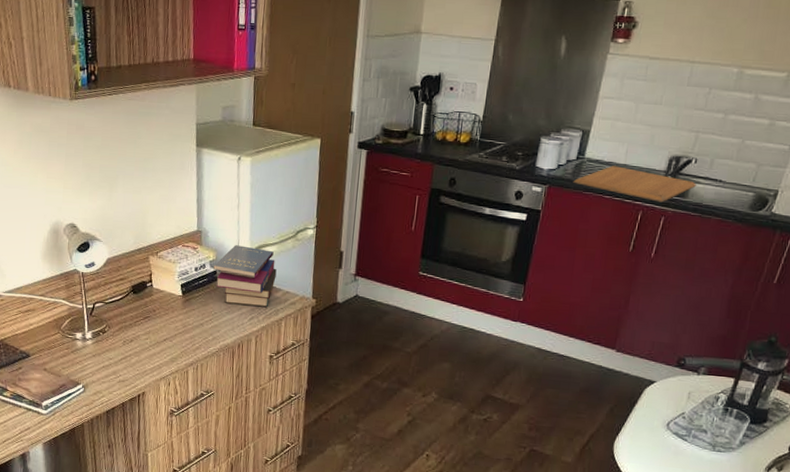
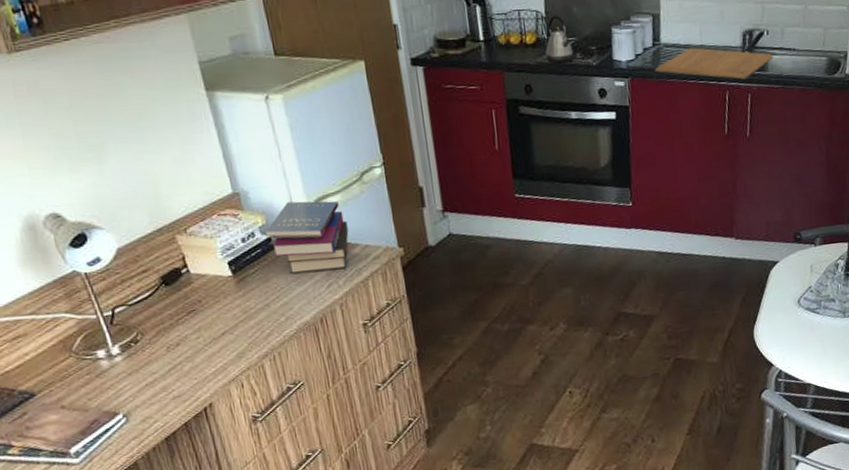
kettle: none [474,121,501,165] -> present [544,16,574,65]

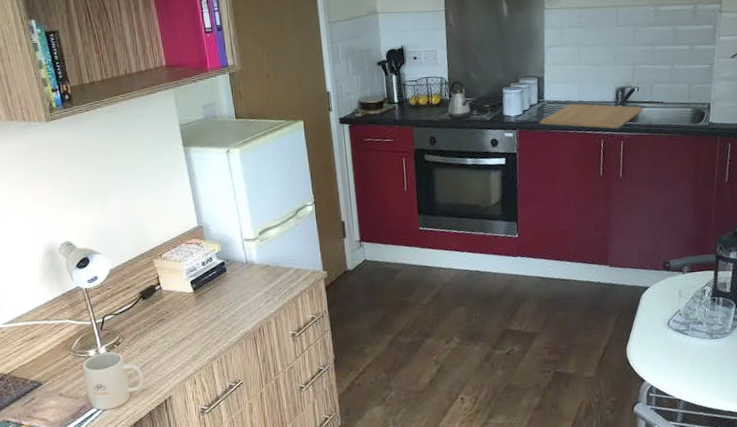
mug: none [89,351,176,424] -> present [82,352,145,411]
books: present [265,201,349,273] -> none [220,232,285,291]

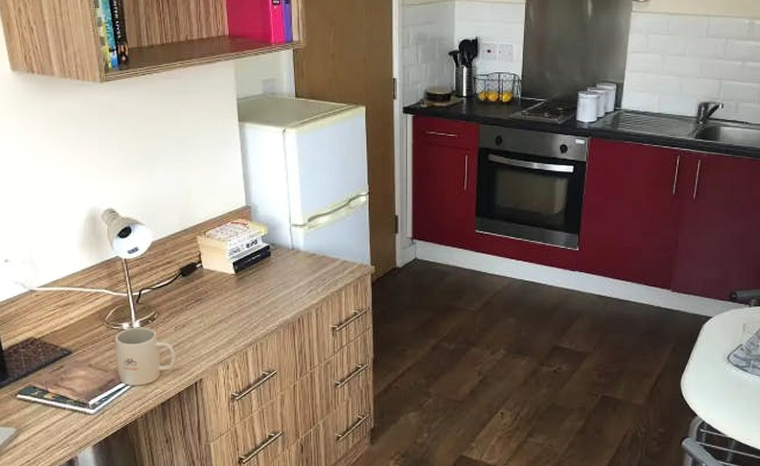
kettle: present [447,81,471,120] -> none [517,79,542,121]
chopping board: present [539,103,643,129] -> none [613,115,726,146]

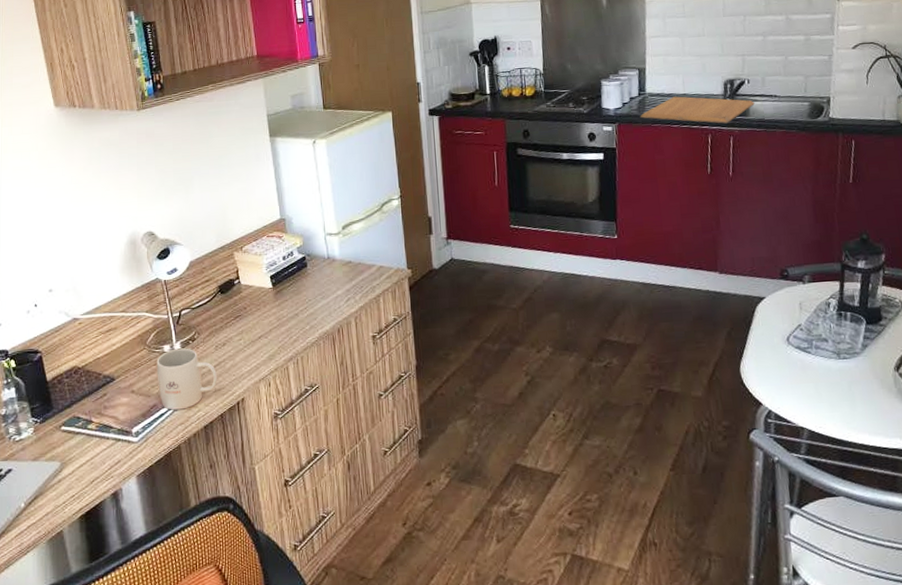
chopping board: none [613,115,726,146] -> present [640,96,755,124]

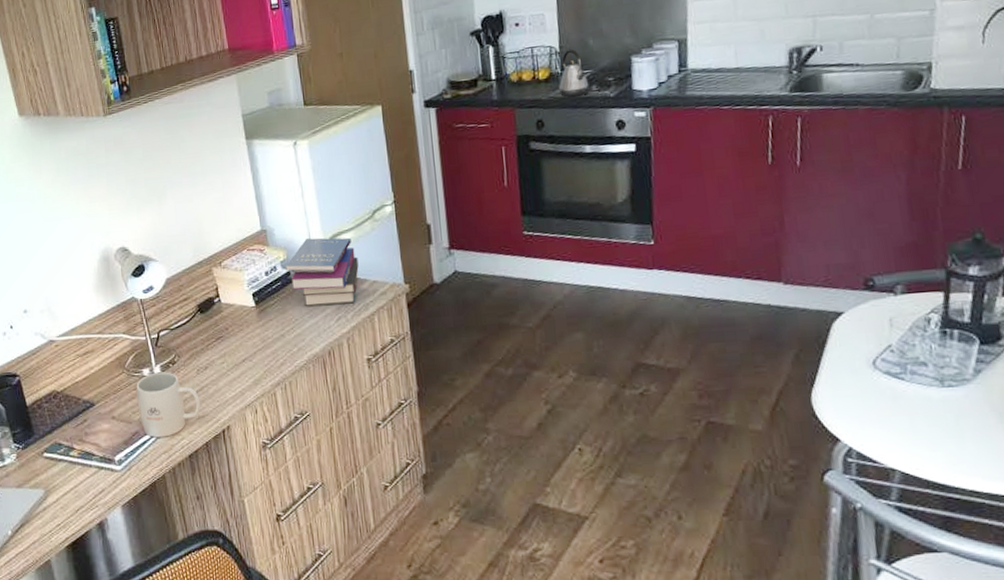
books: none [302,227,367,288] -> present [286,237,359,306]
kettle: none [541,72,567,113] -> present [558,49,589,98]
chopping board: present [640,96,755,124] -> none [680,71,830,103]

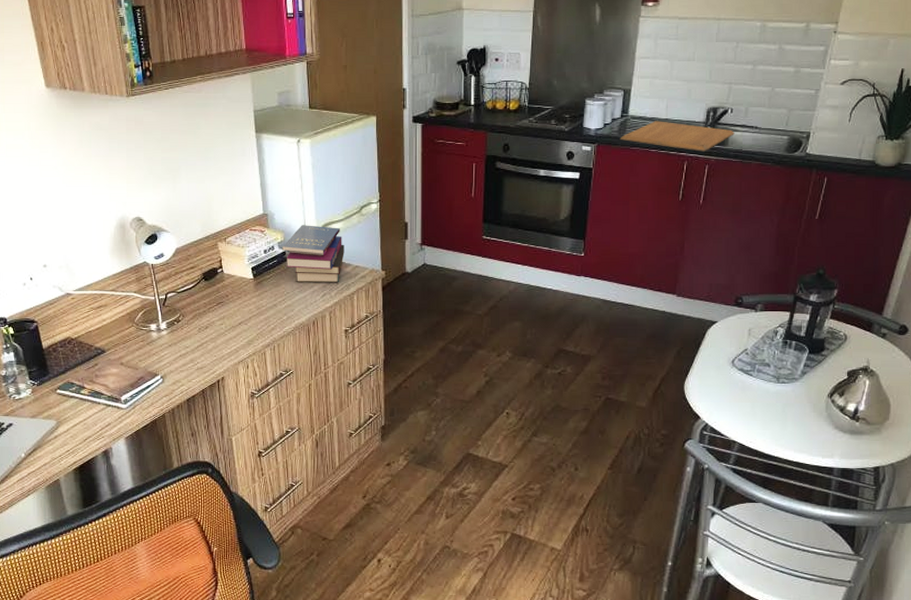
mug: present [136,372,201,438] -> none [144,328,200,383]
kettle: present [558,49,589,98] -> none [524,87,549,129]
chopping board: none [680,71,830,103] -> present [620,121,734,152]

